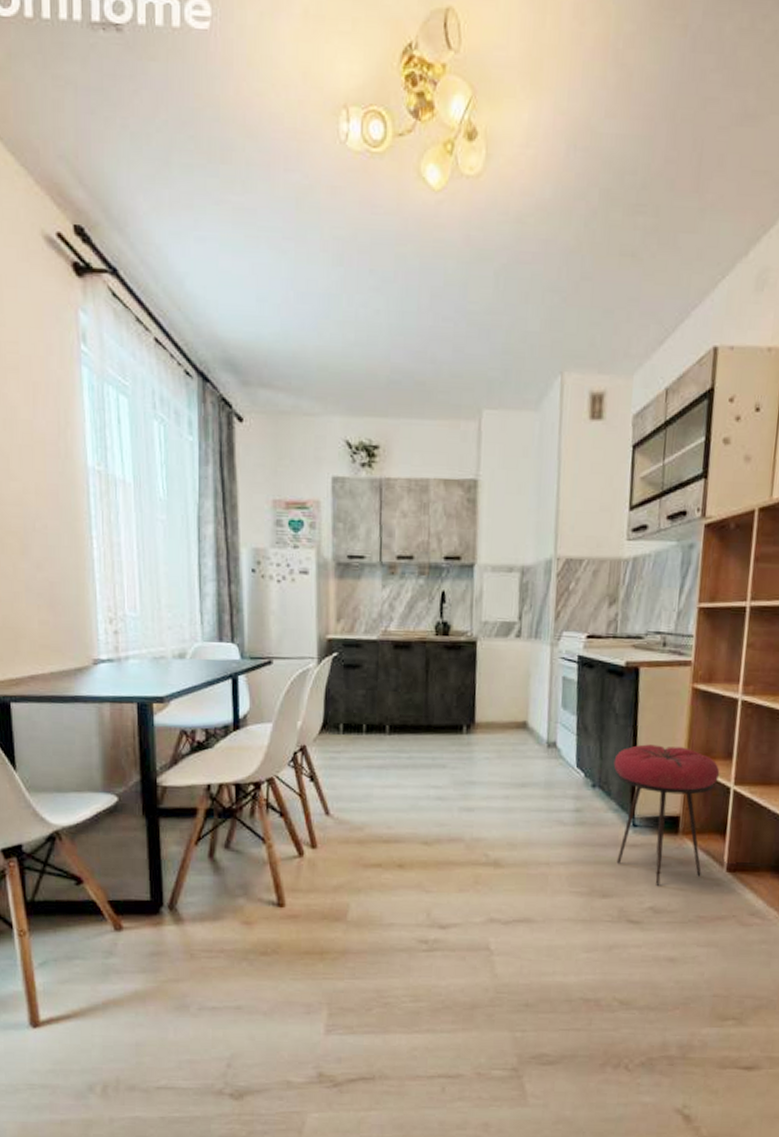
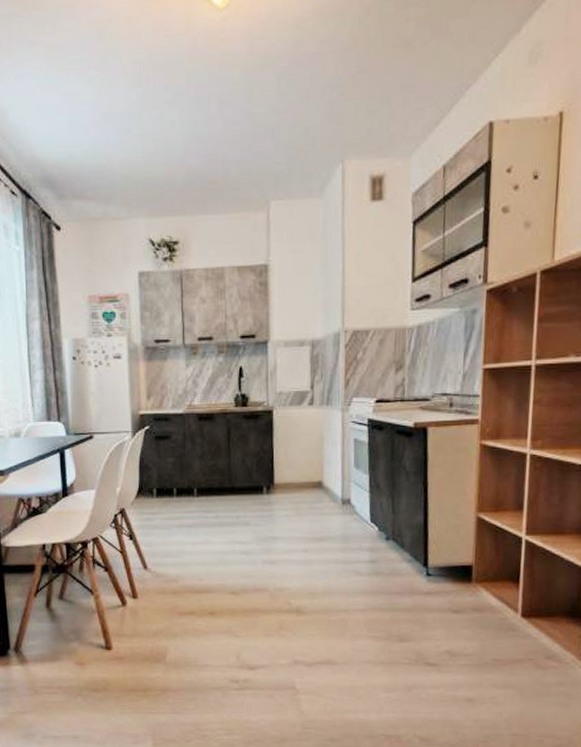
stool: present [613,744,720,886] -> none [406,499,511,631]

